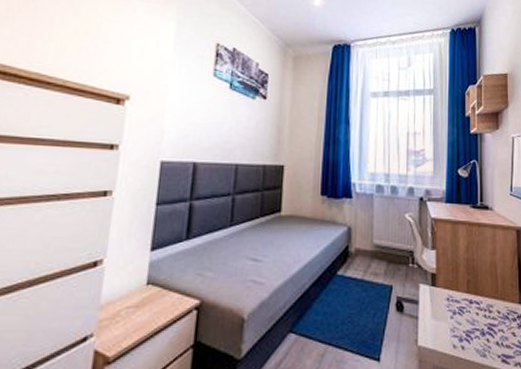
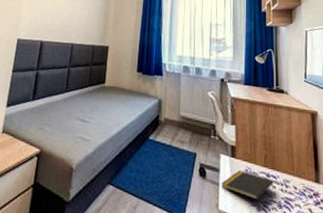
notepad: none [420,299,477,330] -> present [221,170,274,200]

